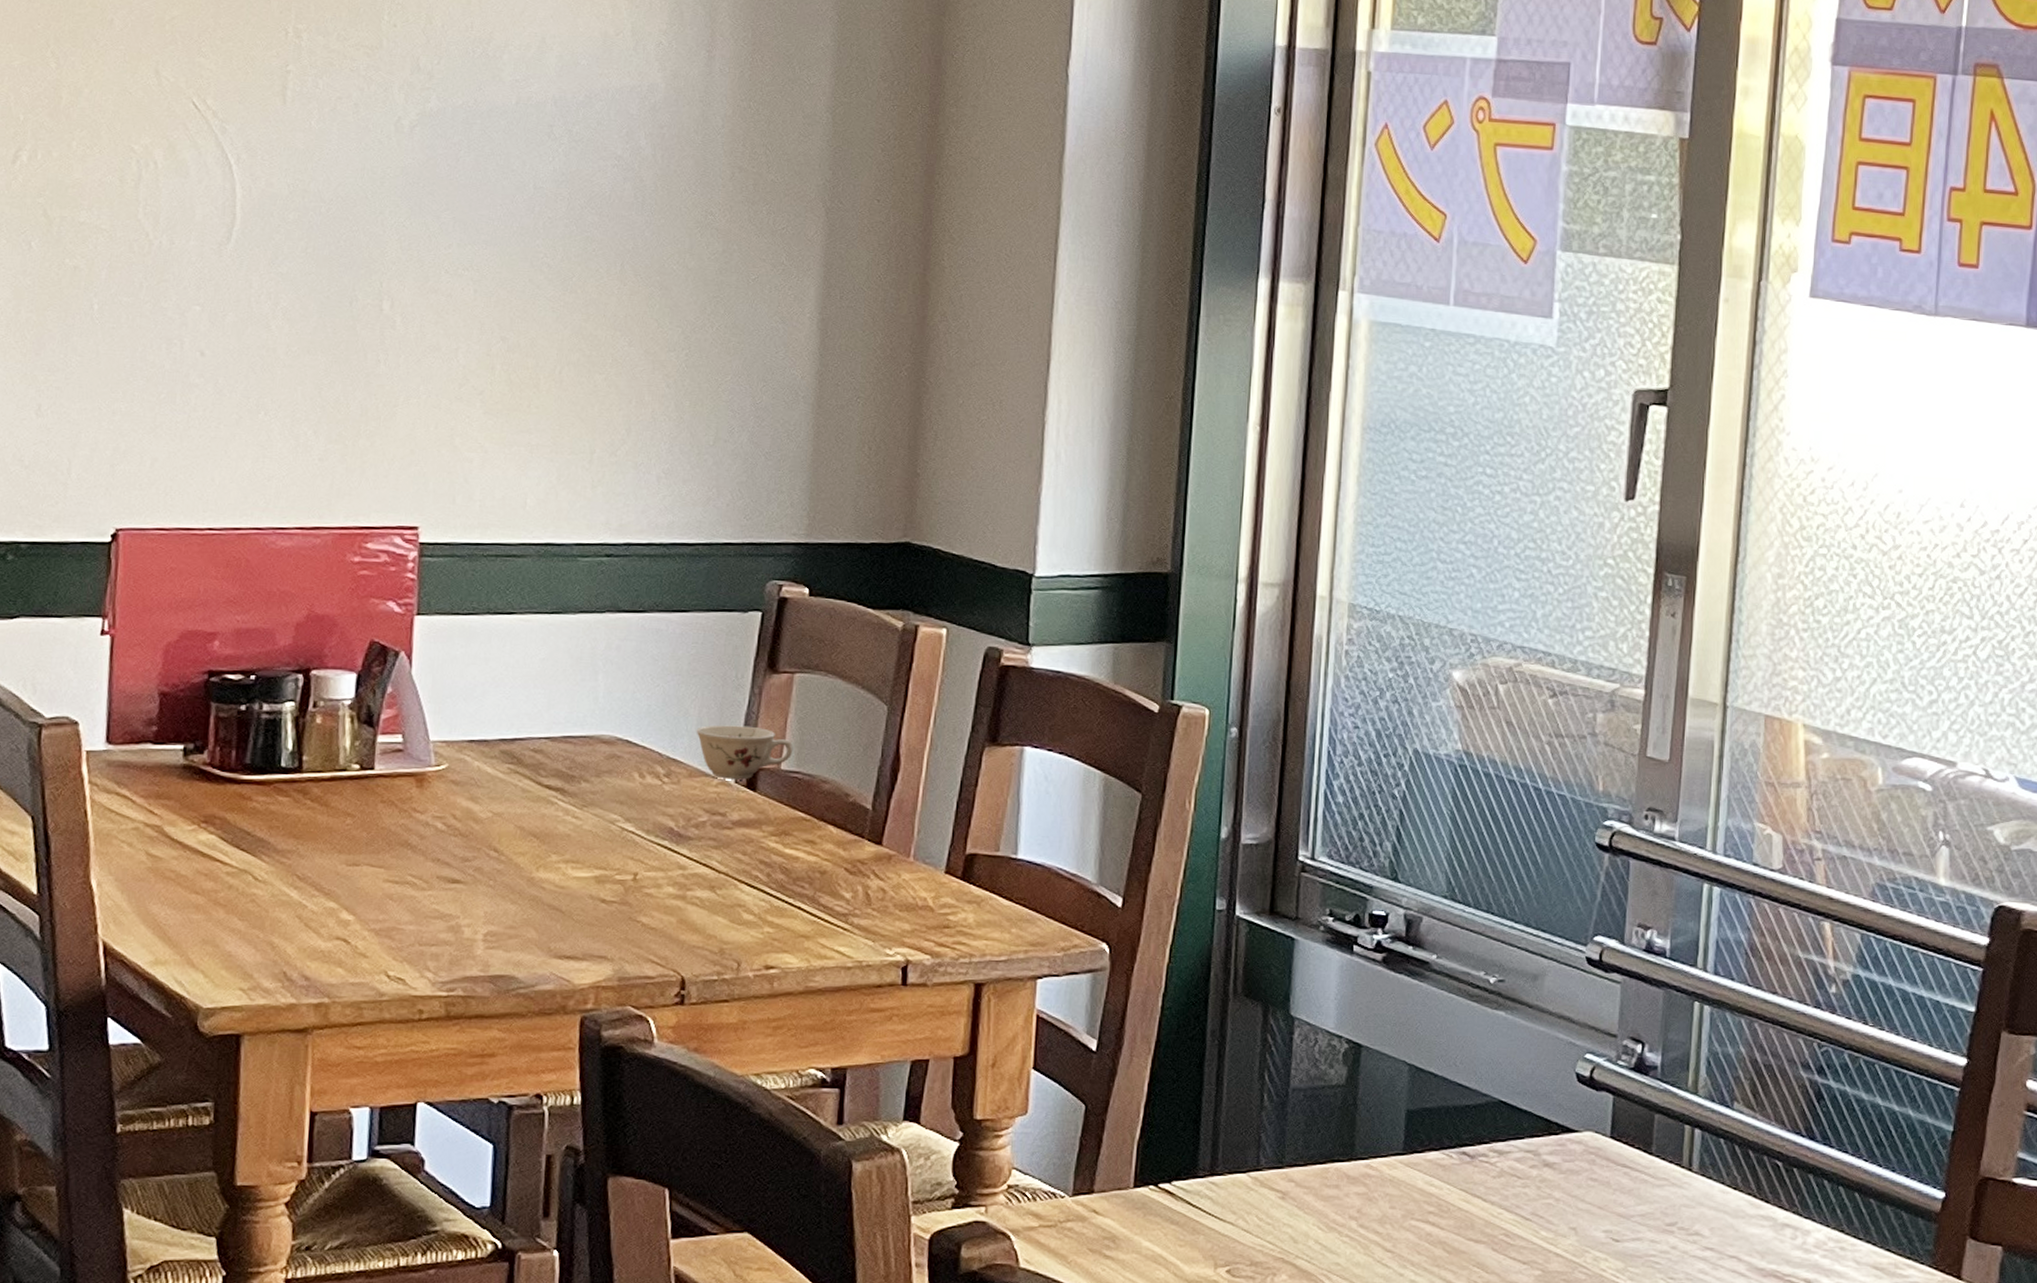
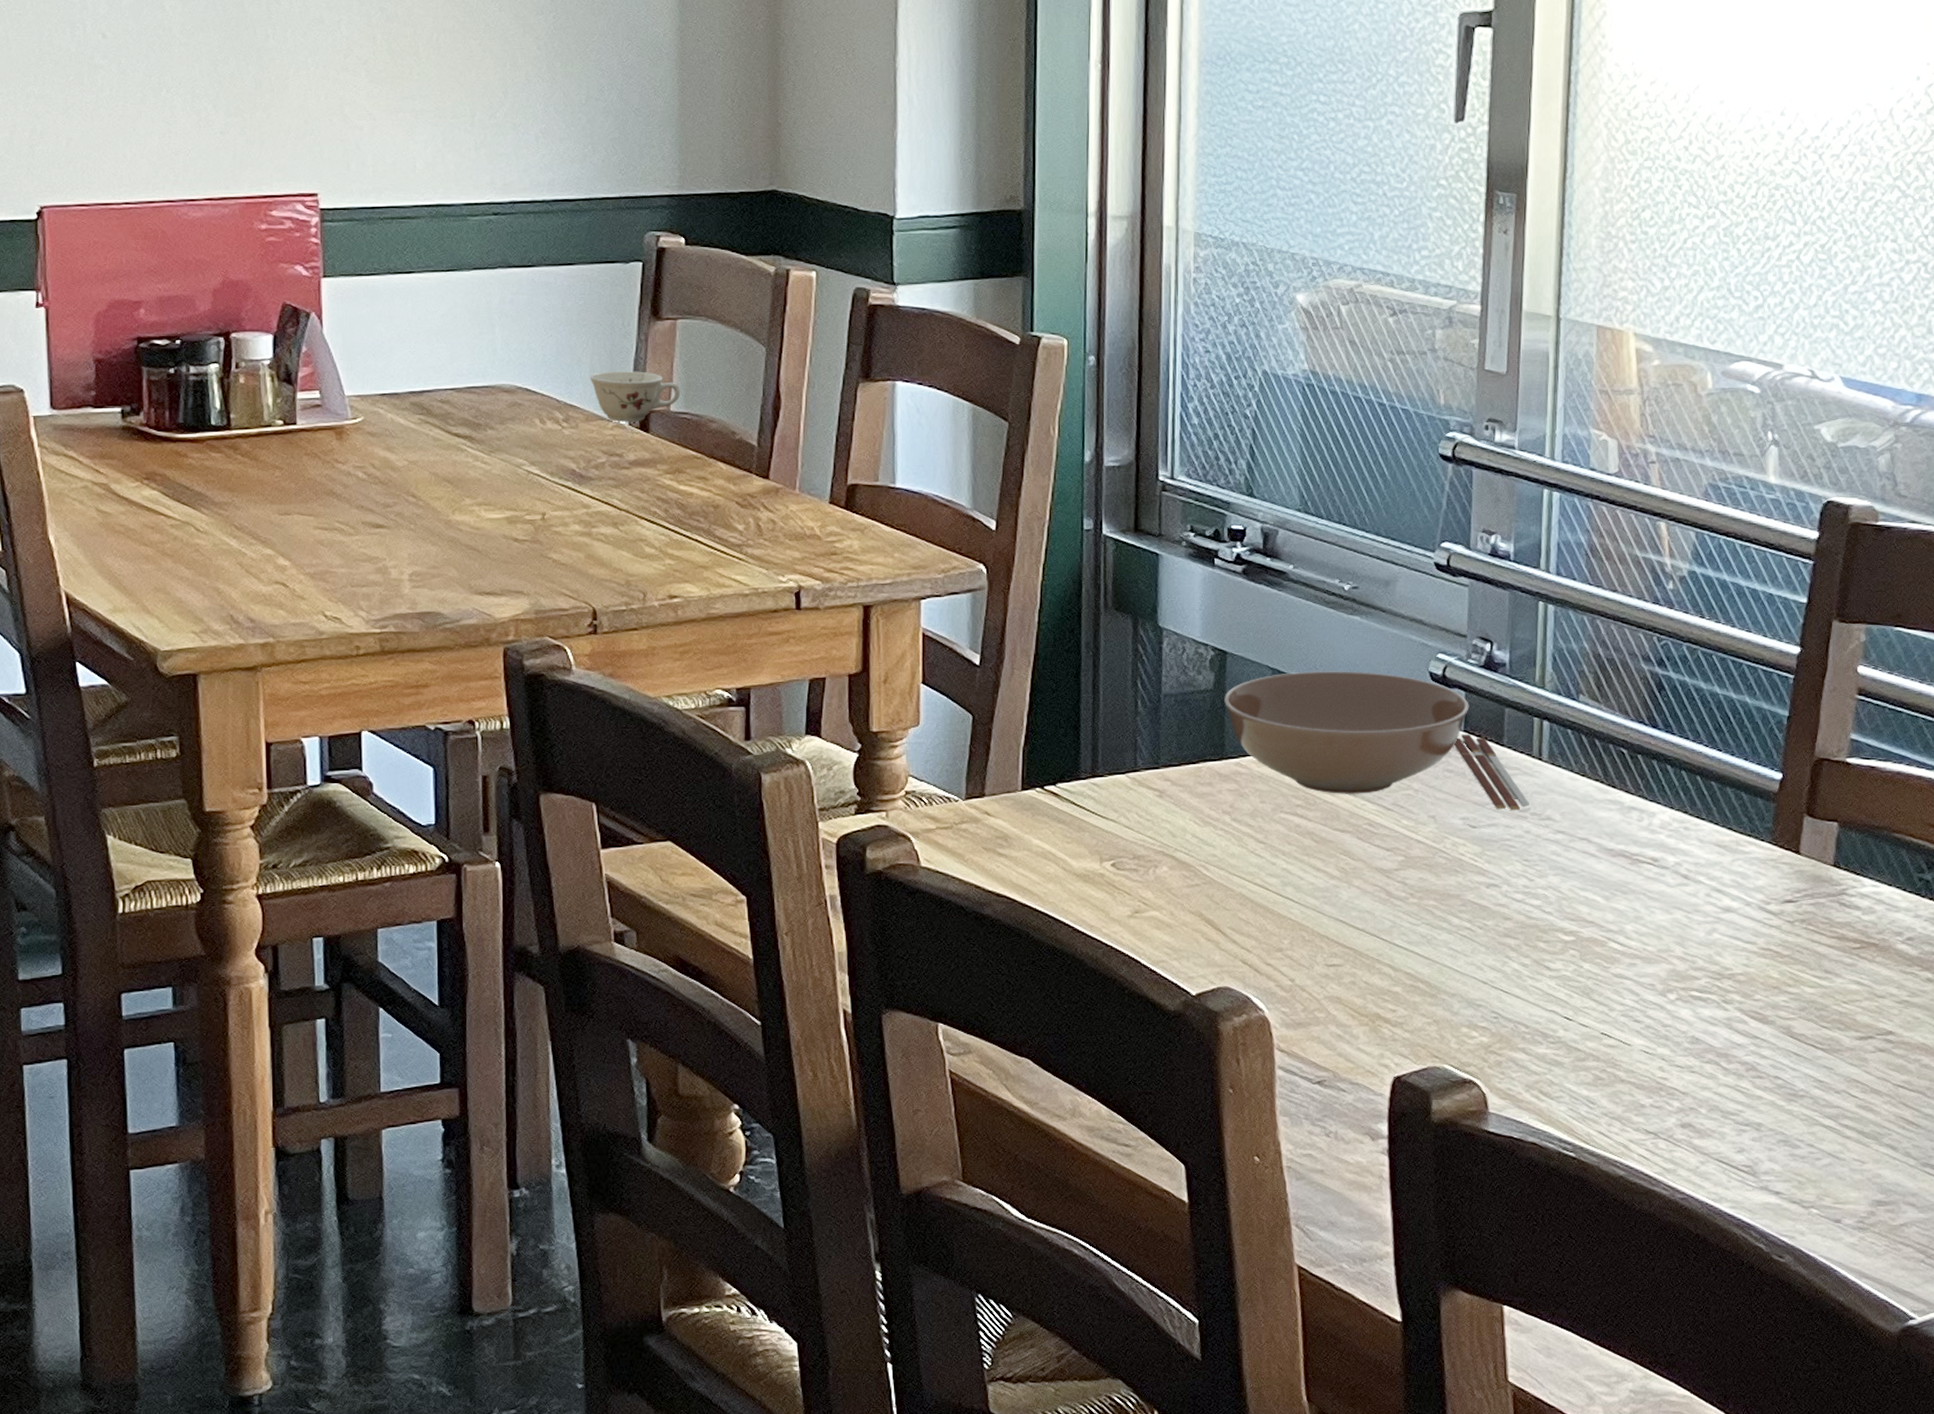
bowl: none [1356,1068,1617,1202] -> present [1224,671,1469,794]
chopsticks: none [1600,1140,1677,1224] -> present [1454,734,1529,810]

